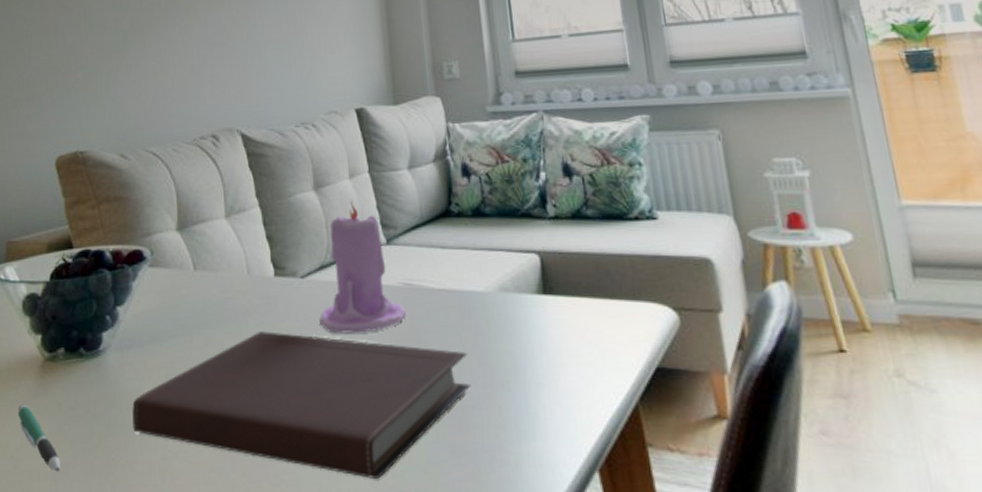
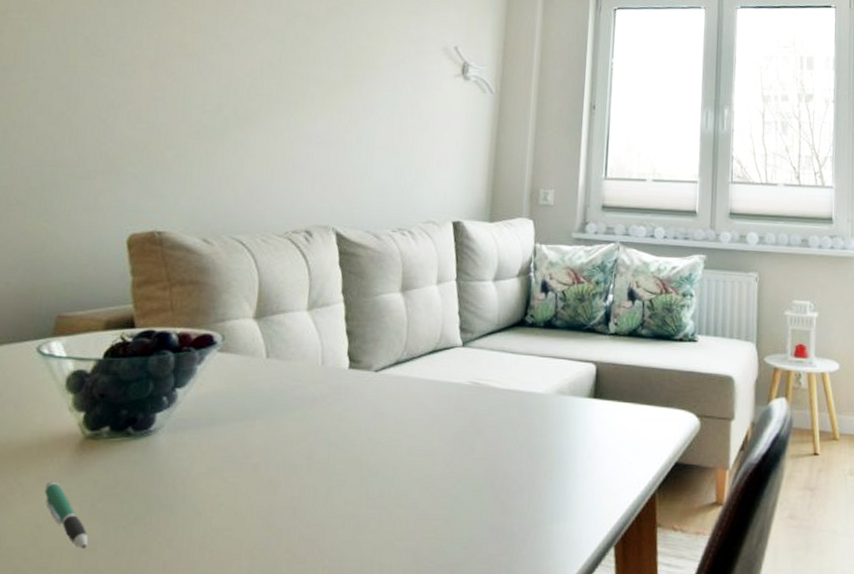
notebook: present [132,331,471,479] -> none [176,419,520,554]
candle: present [319,199,407,334] -> none [387,303,470,425]

